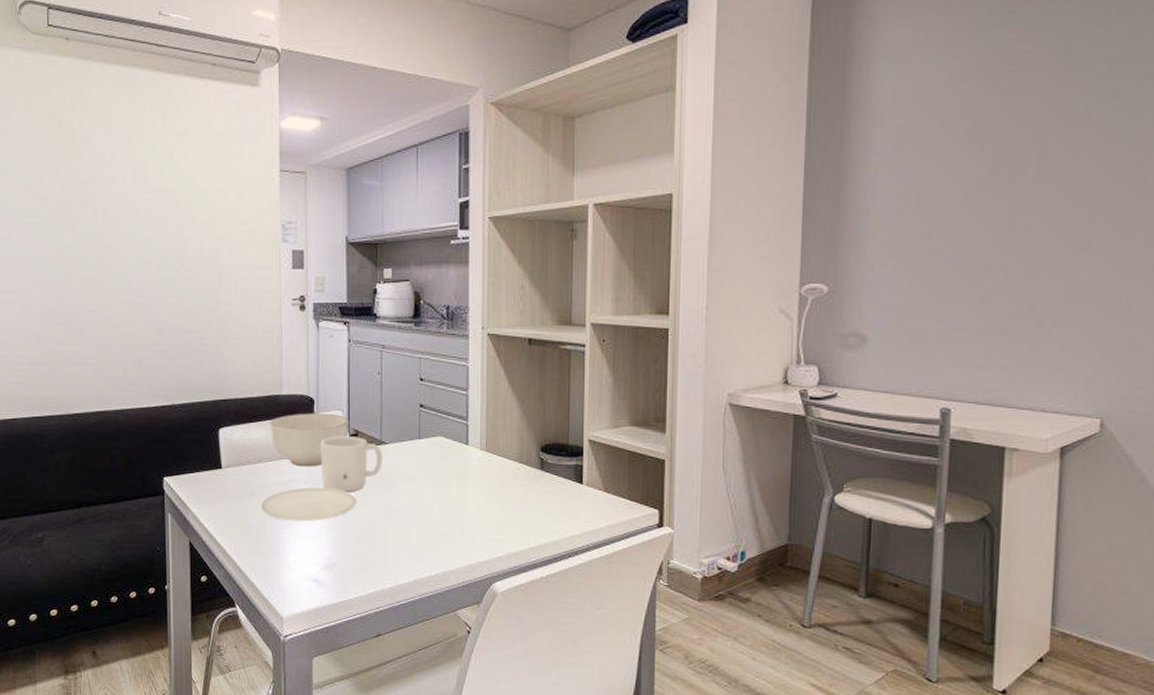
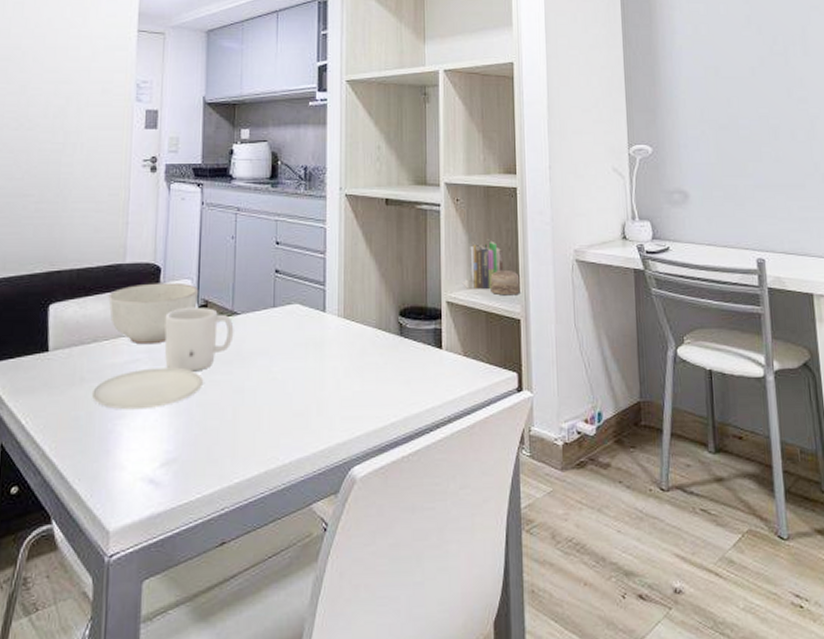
books: none [604,380,649,429] -> present [461,239,503,289]
decorative box: none [635,411,667,437] -> present [490,269,520,296]

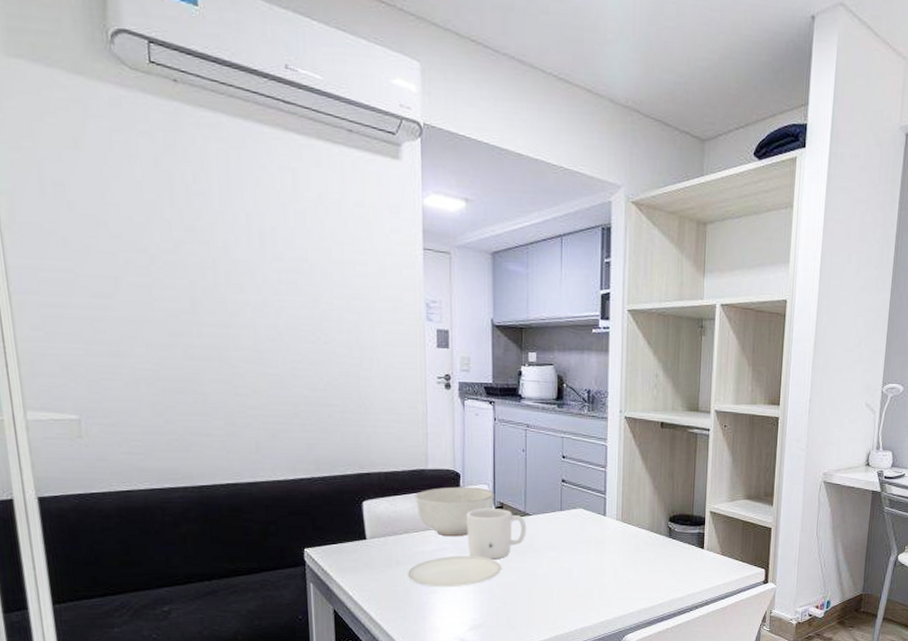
books: present [461,239,503,289] -> none [723,461,761,502]
decorative box: present [490,269,520,296] -> none [748,487,774,509]

